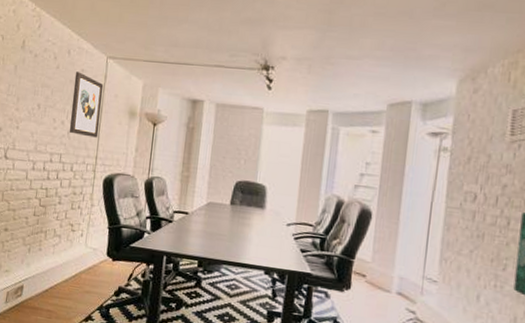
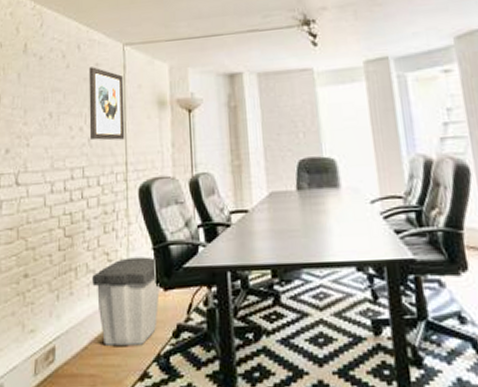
trash can: none [57,231,110,297] -> present [92,256,160,346]

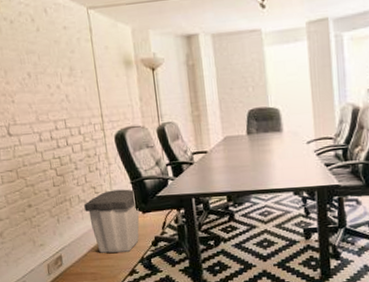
wall art: present [88,67,125,141] -> none [57,30,98,97]

